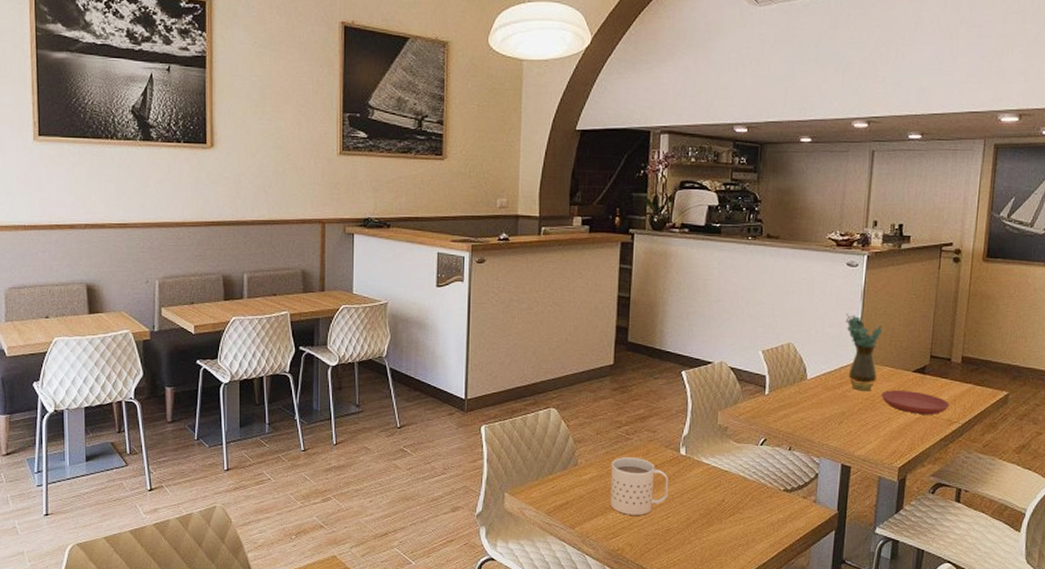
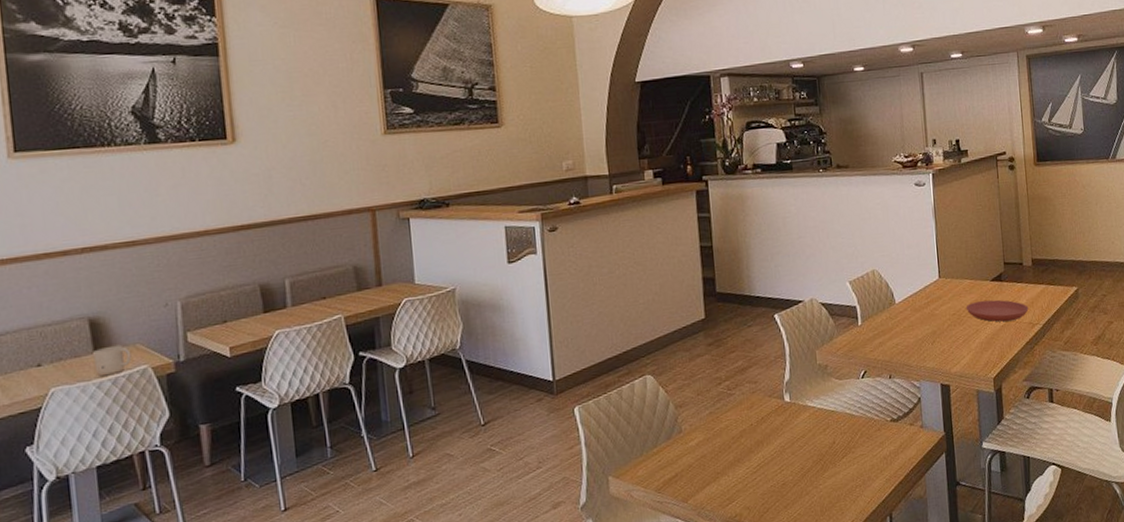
mug: none [87,309,117,334] -> present [91,344,132,377]
mug: present [610,457,669,515] -> none [717,412,779,477]
vase: present [845,313,883,391] -> none [921,232,960,308]

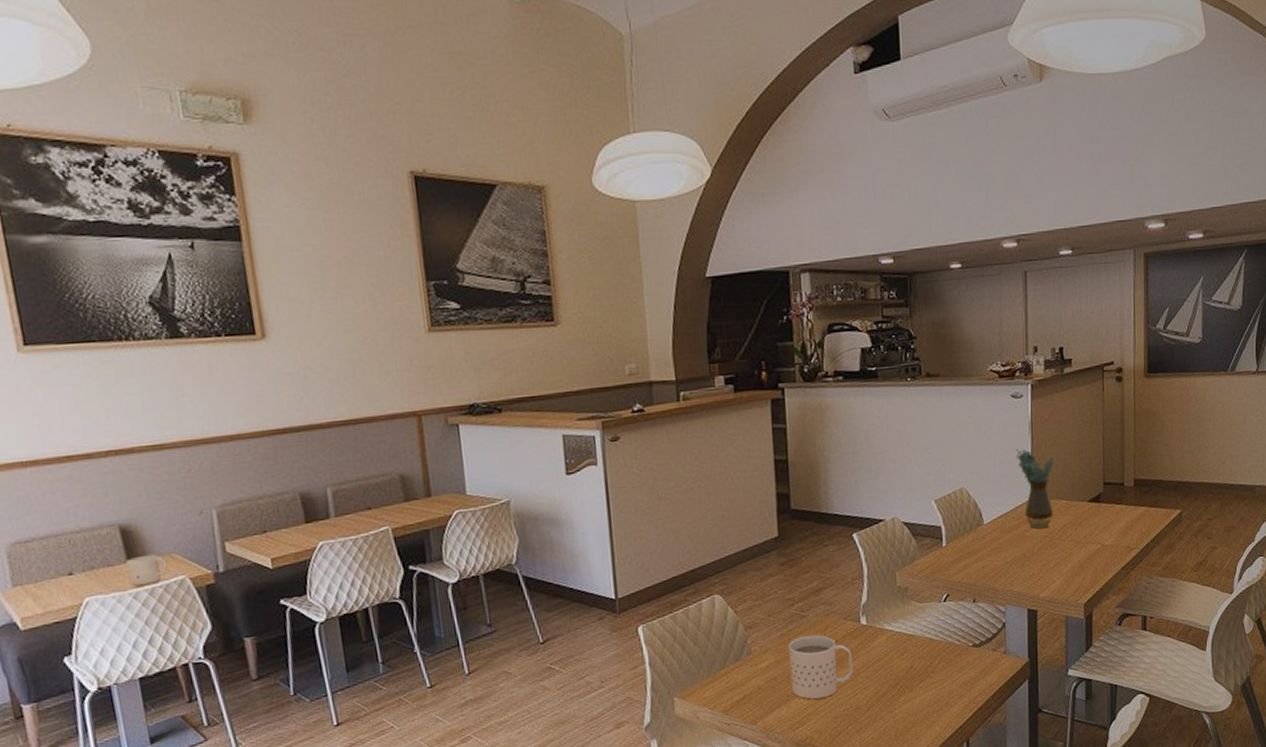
mug: none [717,412,779,477] -> present [788,635,854,700]
vase: none [921,232,960,308] -> present [1015,448,1054,529]
saucer: present [966,299,1029,322] -> none [1059,522,1127,546]

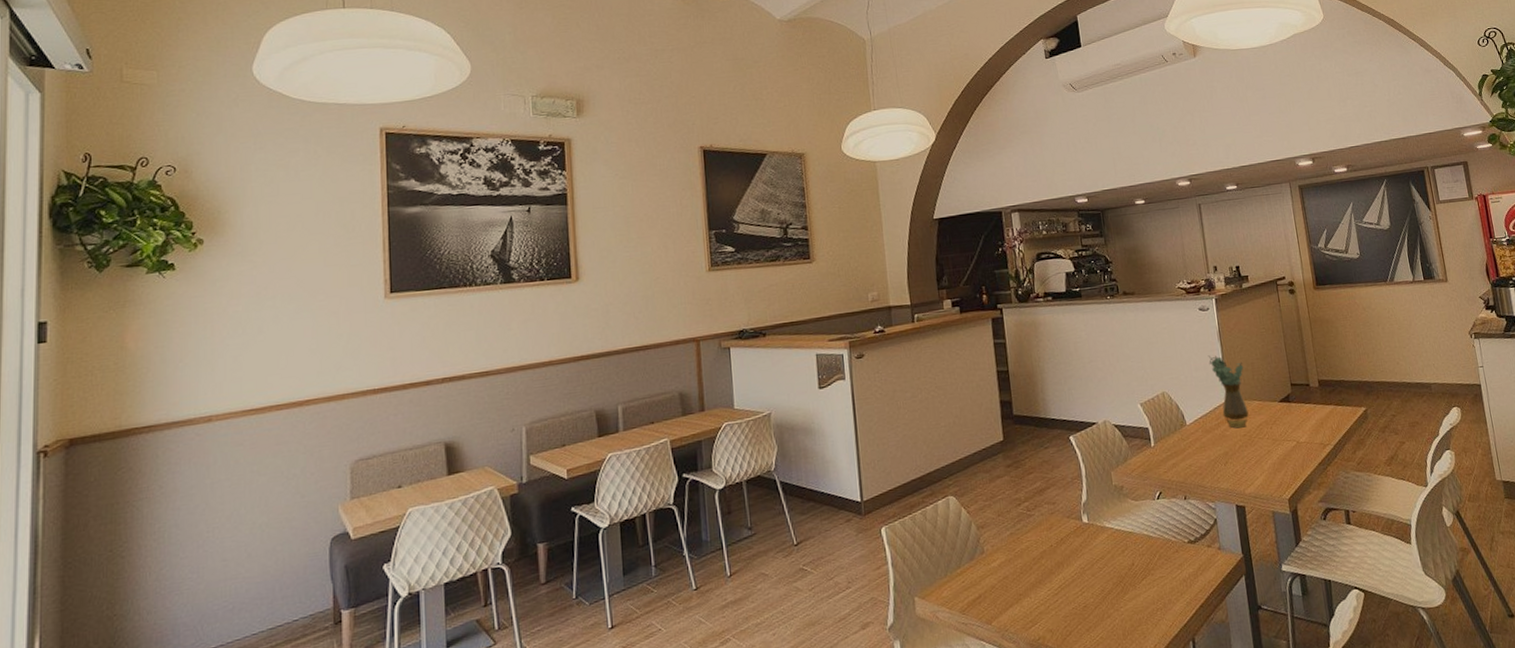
mug: present [125,553,168,587] -> none [445,467,481,498]
mug: present [788,635,854,700] -> none [1017,533,1079,598]

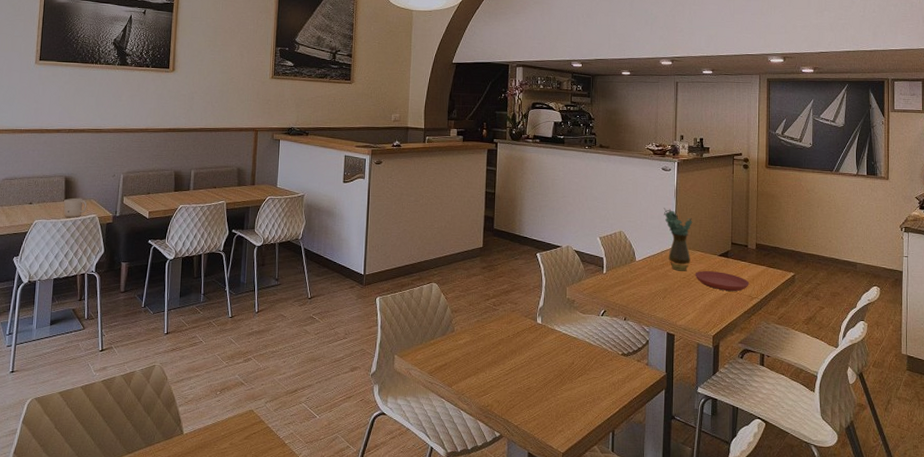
mug: none [445,467,481,498] -> present [63,198,87,218]
saucer: none [1256,420,1319,443] -> present [695,271,749,291]

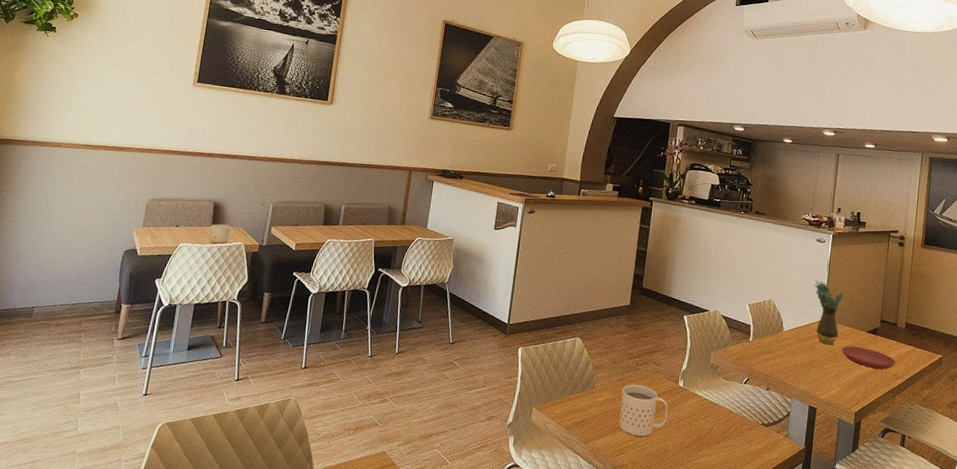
mug: none [481,325,529,376] -> present [618,384,669,437]

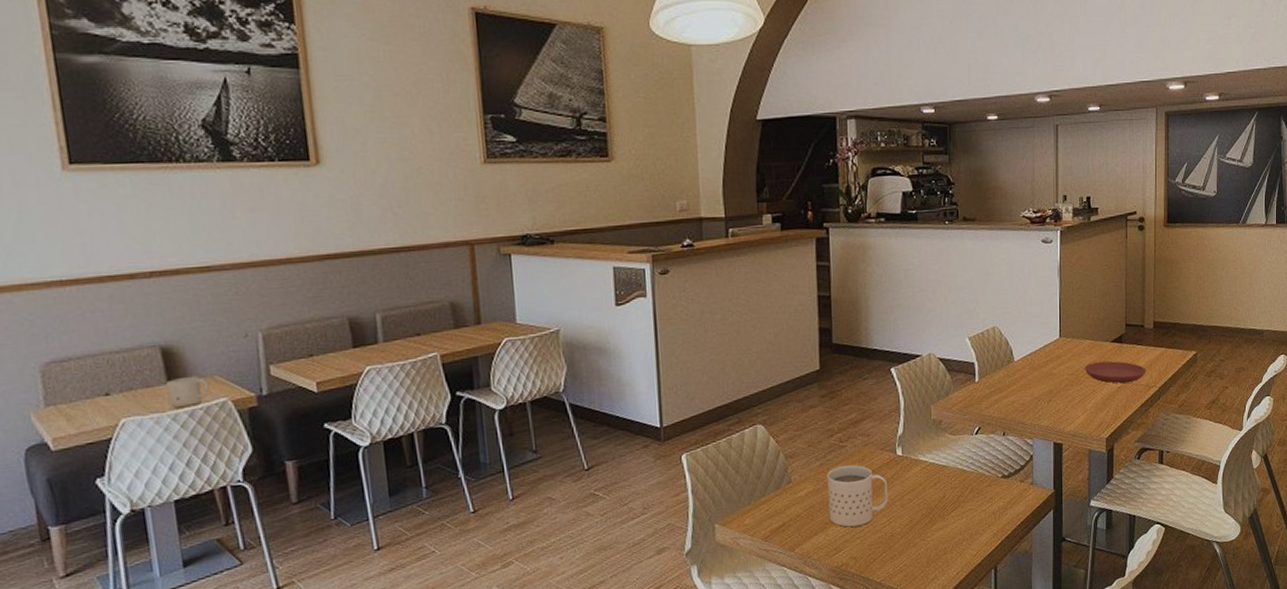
vase: present [814,279,844,345] -> none [1045,290,1081,367]

